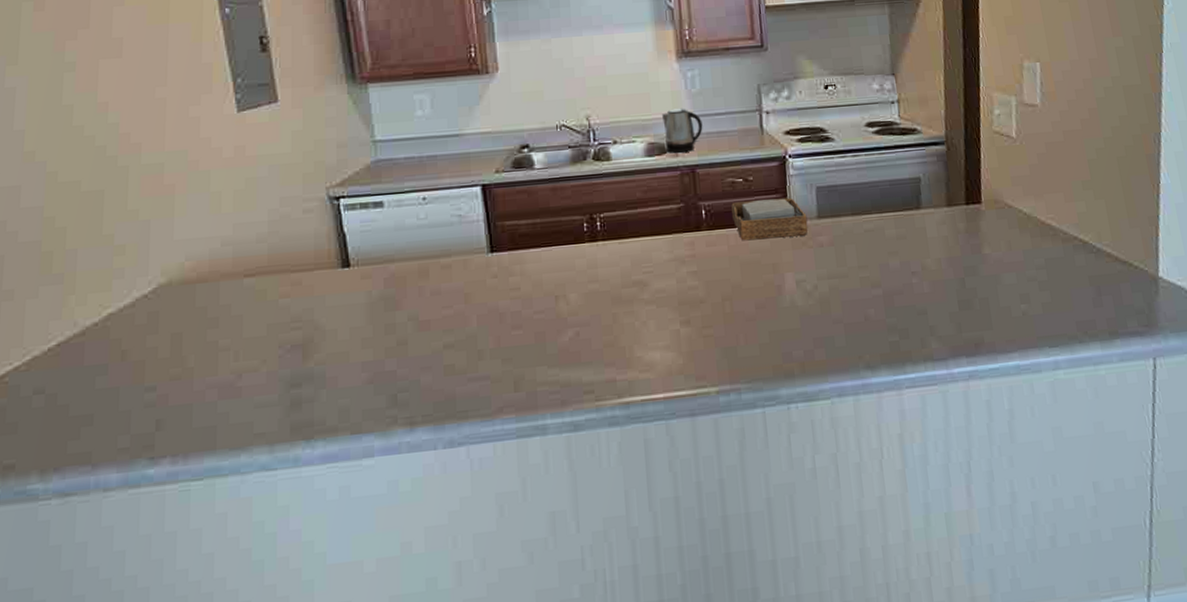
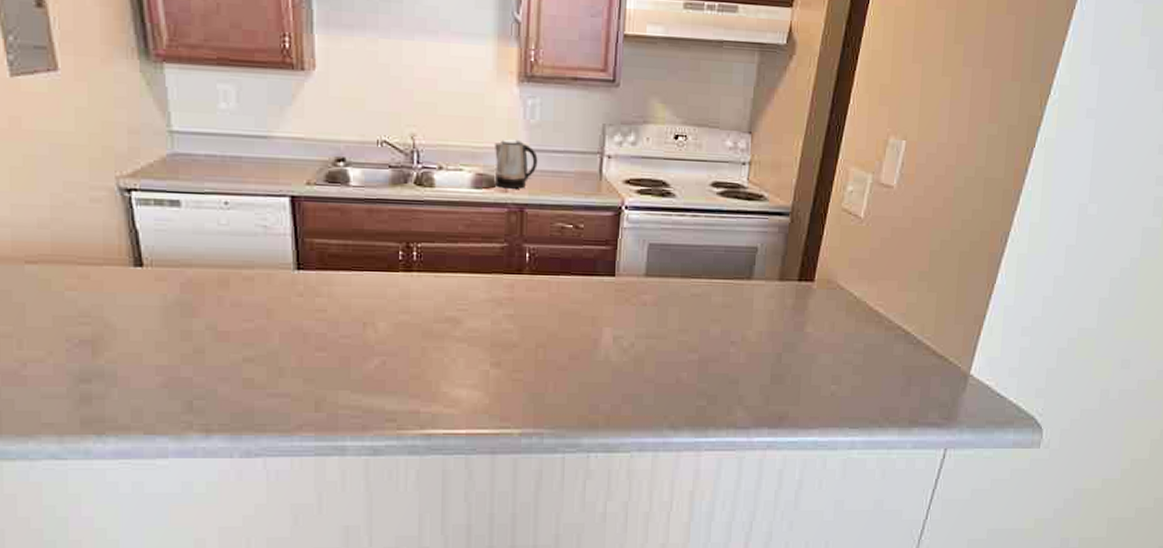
napkin holder: present [731,197,808,241] -> none [556,249,635,292]

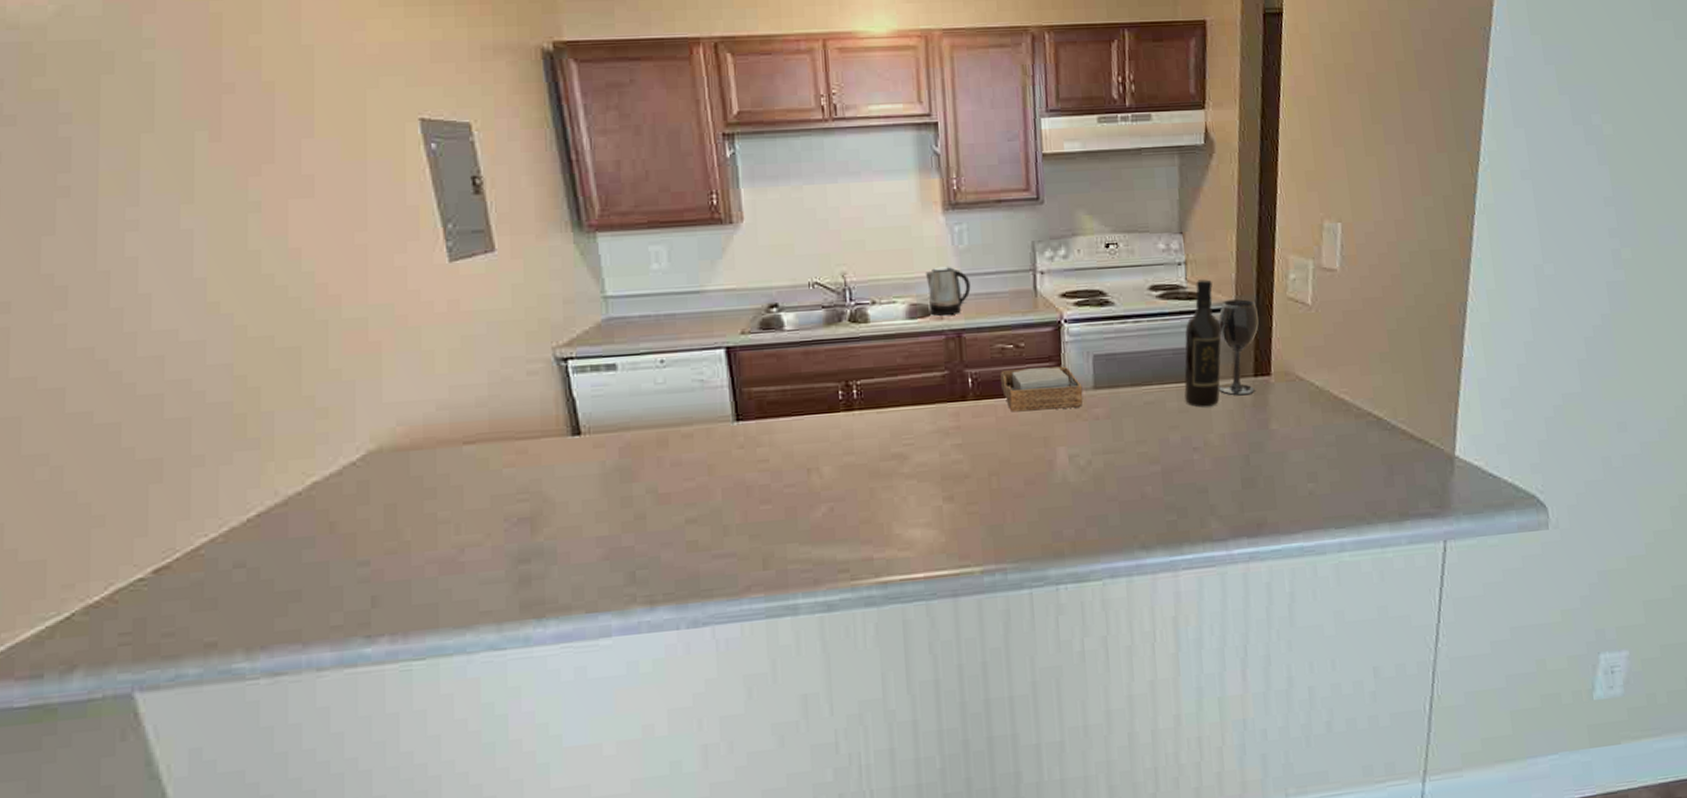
napkin holder: none [556,249,635,292] -> present [1000,366,1083,412]
wine bottle: none [730,181,775,305] -> present [1184,279,1222,407]
wine glass: none [763,205,812,298] -> present [1218,299,1259,396]

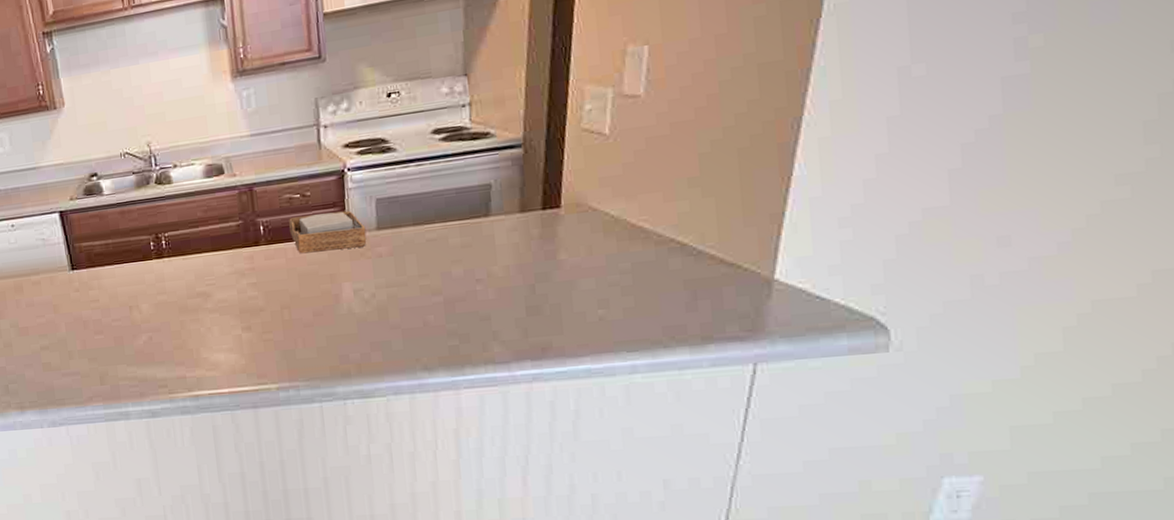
kettle: present [925,266,971,316] -> none [218,128,260,173]
wine bottle: present [1184,279,1222,407] -> none [467,118,509,241]
wine glass: present [1218,299,1259,396] -> none [504,134,549,229]

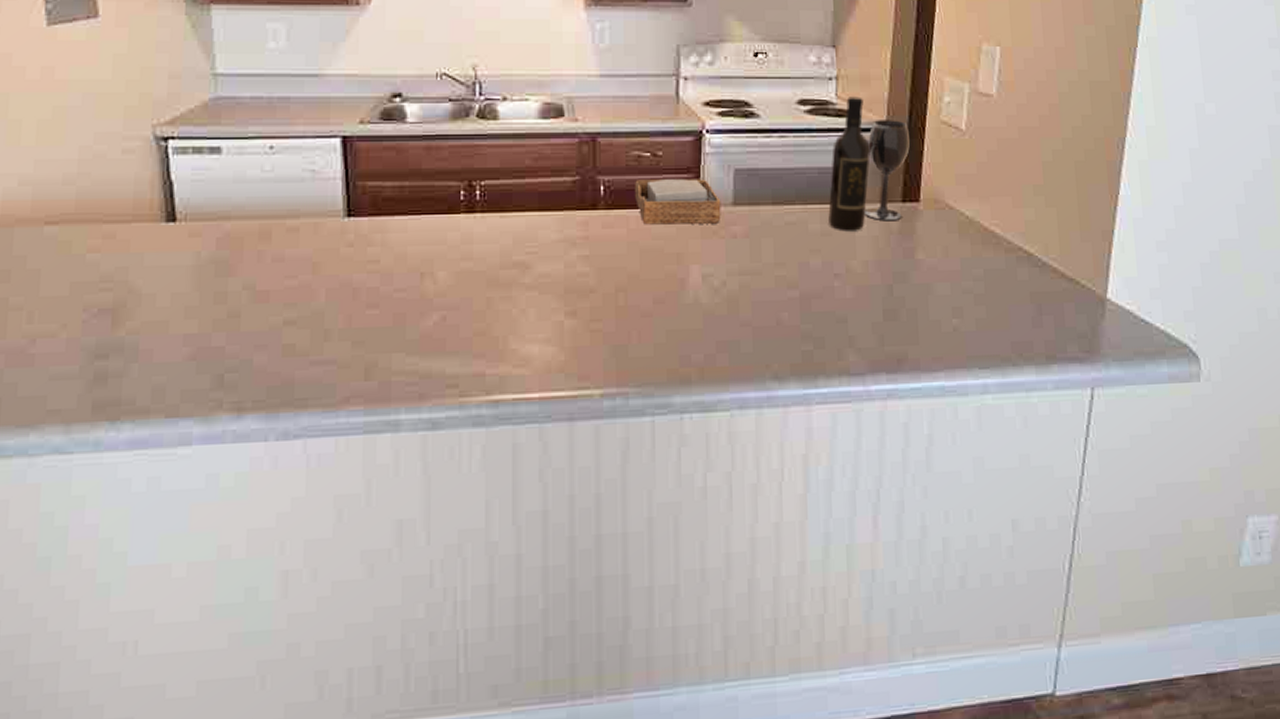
wine bottle: none [467,118,509,241] -> present [828,96,871,231]
wine glass: none [504,134,549,229] -> present [864,120,910,221]

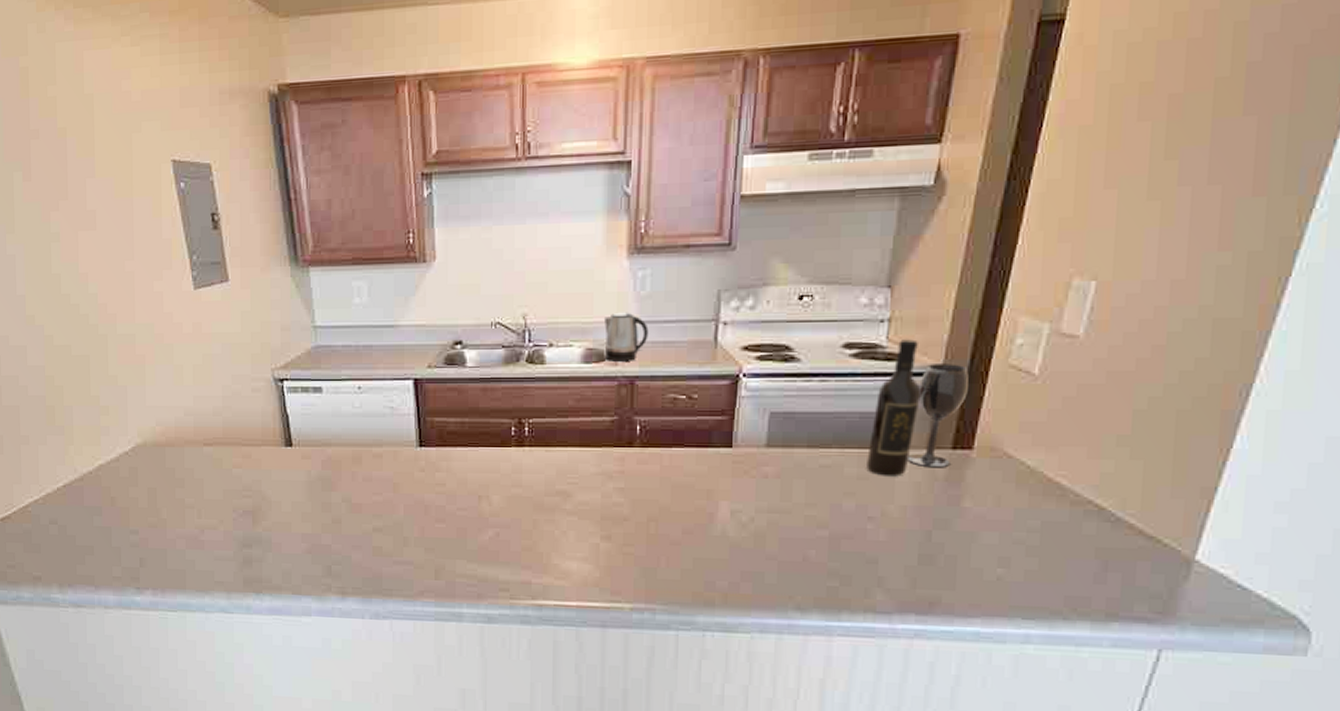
kettle: none [561,65,609,117] -> present [603,312,649,361]
napkin holder: present [634,179,721,225] -> none [668,421,754,464]

